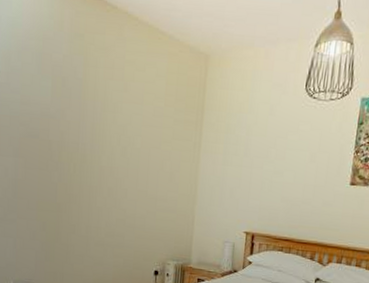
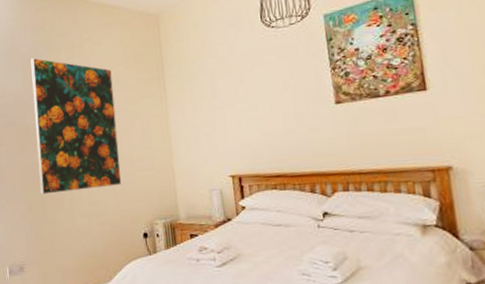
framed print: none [56,67,150,222] -> present [30,57,122,195]

